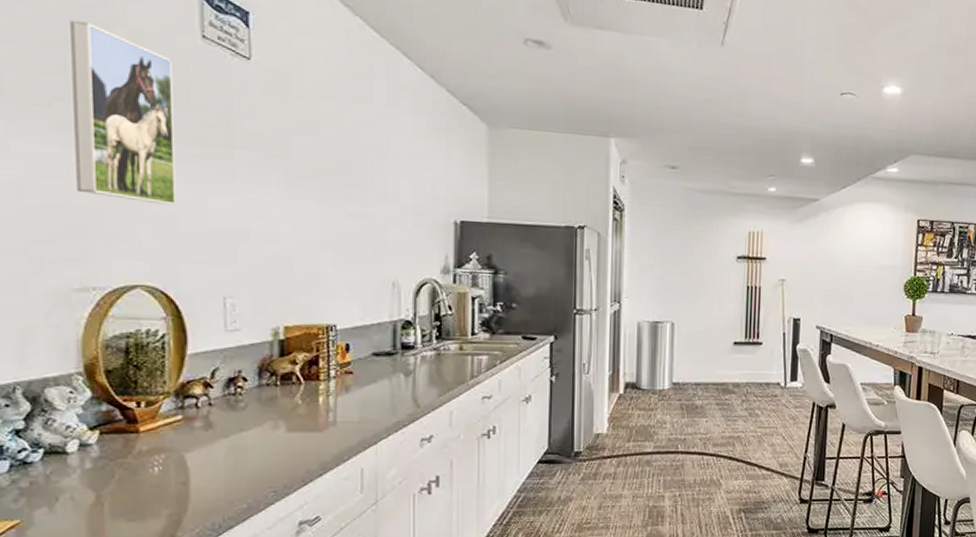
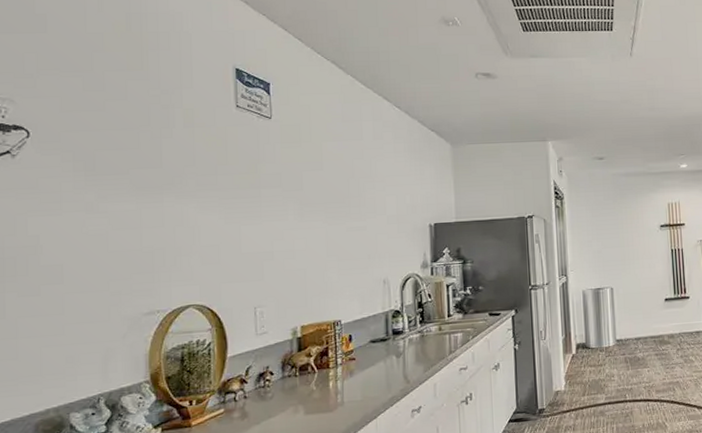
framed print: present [70,20,176,206] -> none [143,107,218,239]

